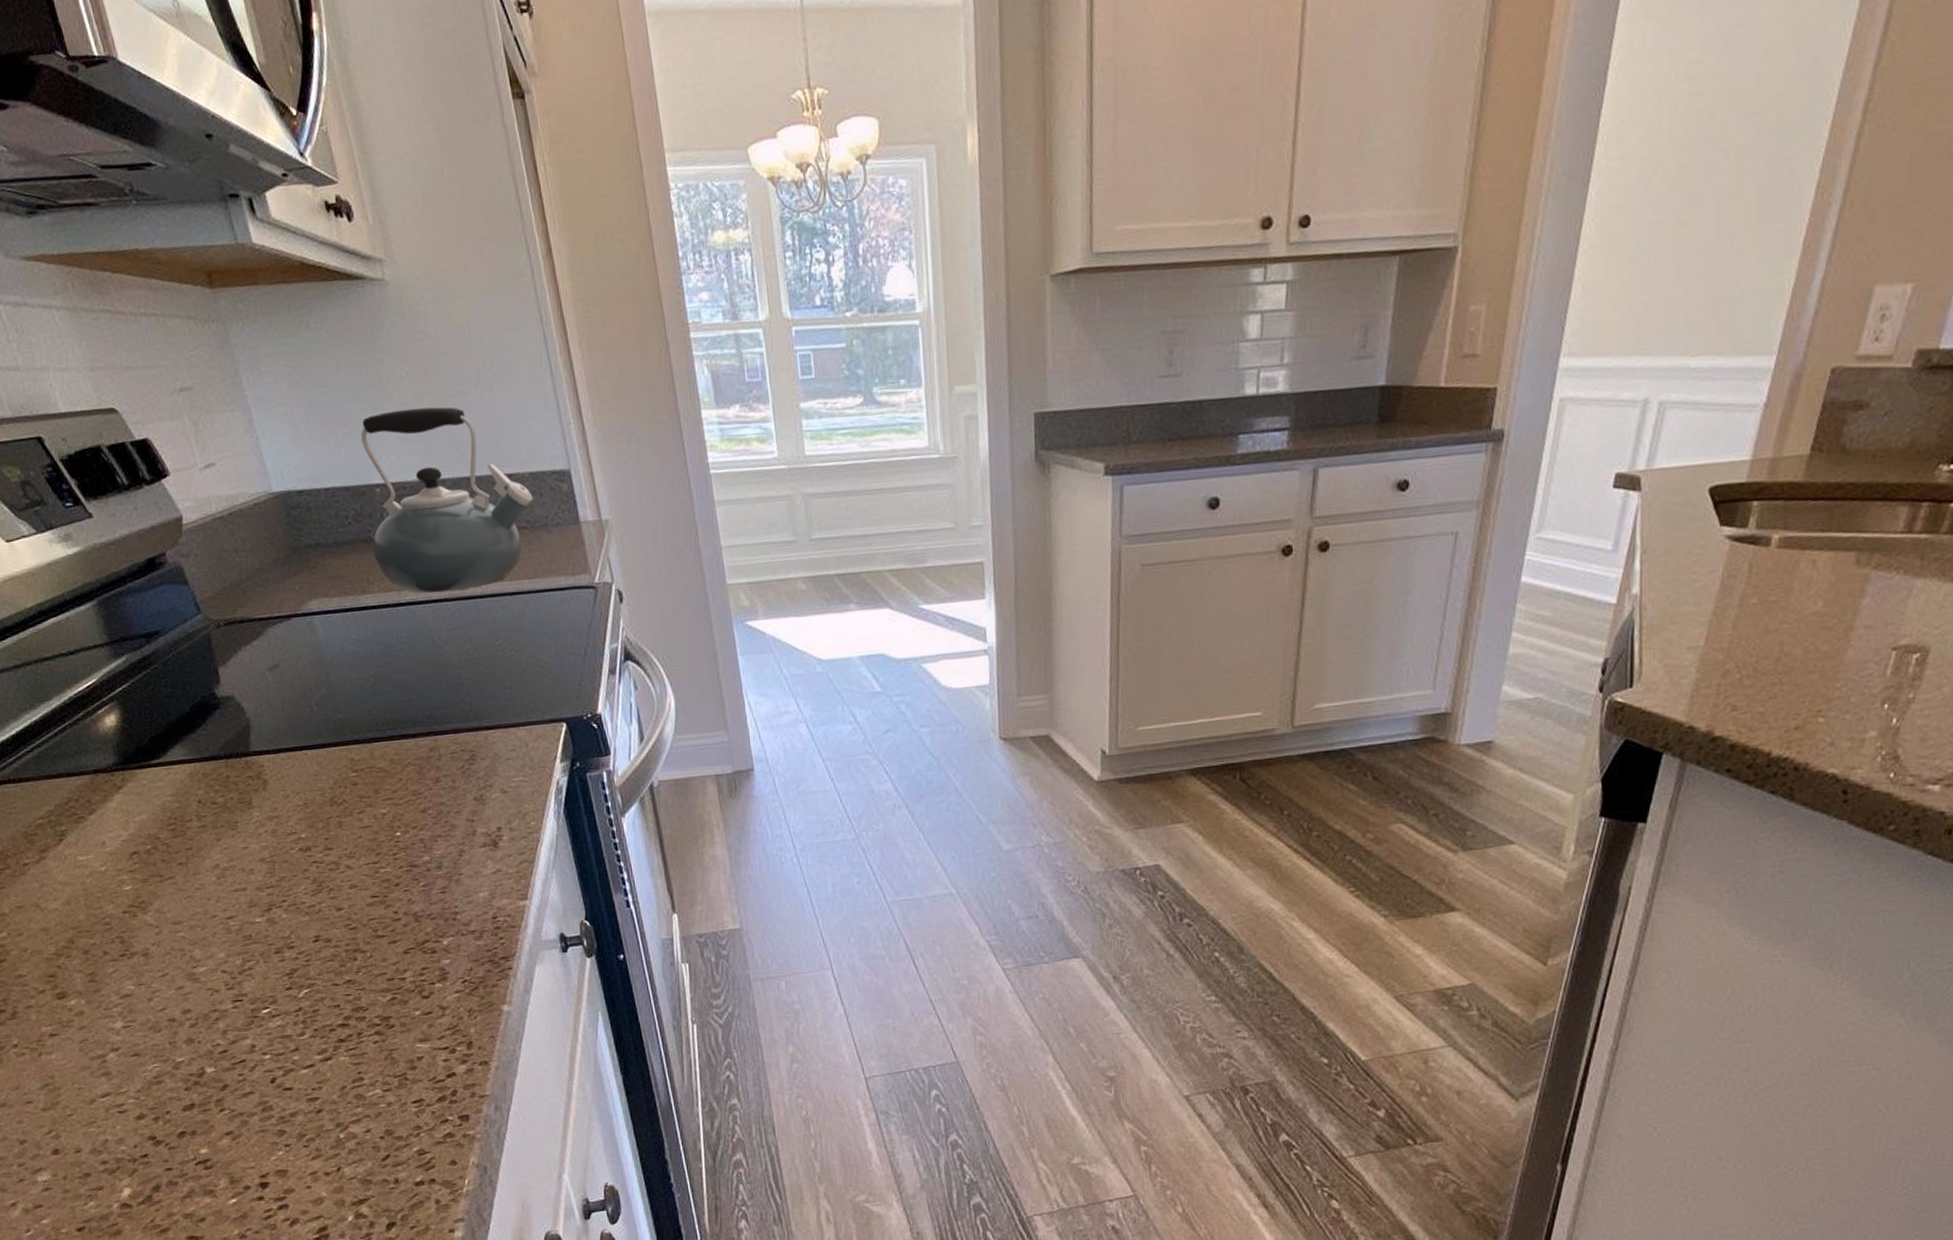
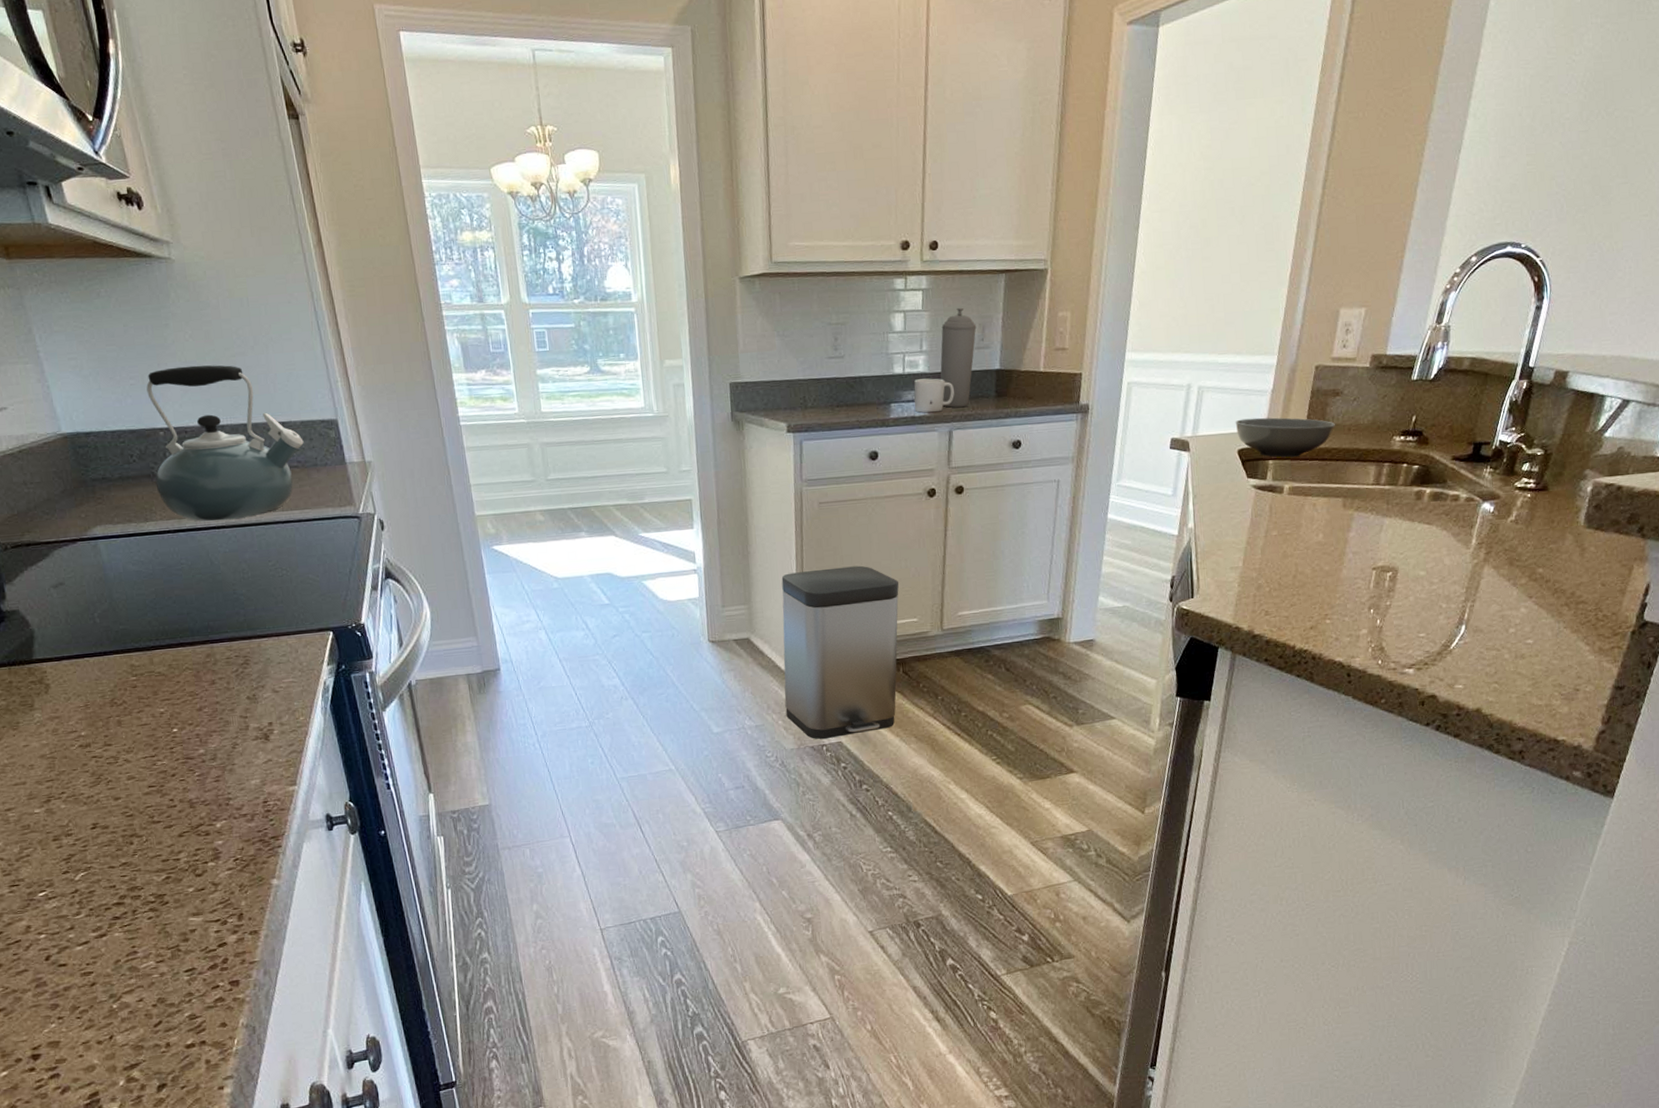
pedal bin: none [1090,644,1240,861] -> present [781,565,899,739]
mug: none [1269,400,1323,448] -> present [913,378,954,414]
canister: none [1305,303,1357,439] -> present [940,307,977,408]
bowl: none [1708,441,1855,498] -> present [1235,417,1336,458]

